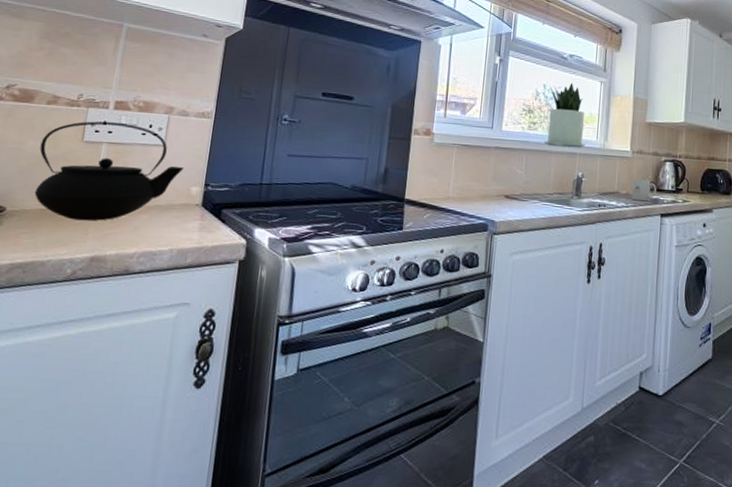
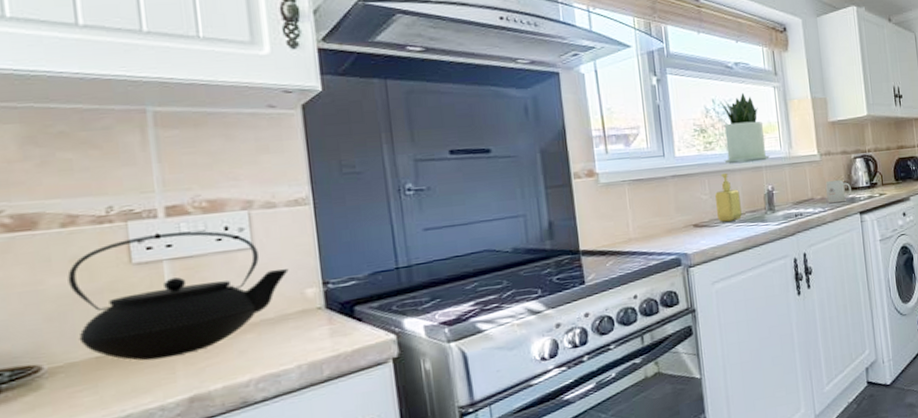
soap dispenser: none [528,153,552,199] -> present [715,172,742,222]

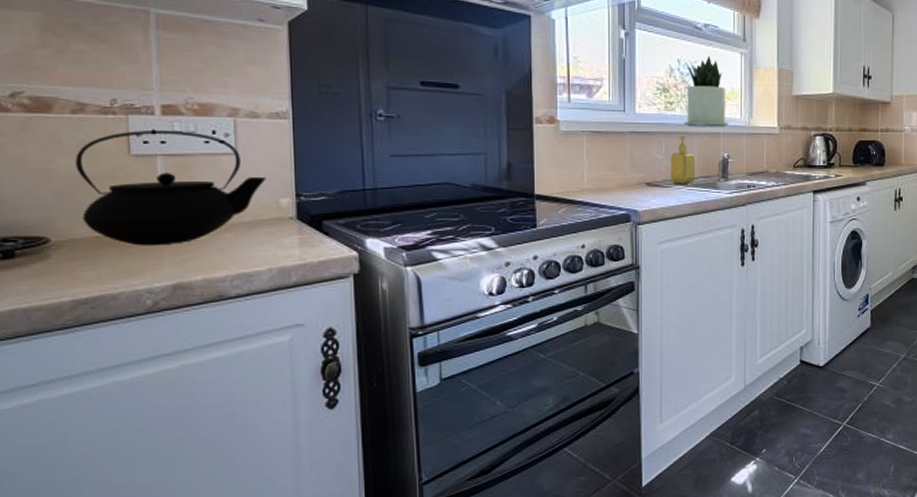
mug: present [825,179,852,204] -> none [781,155,807,179]

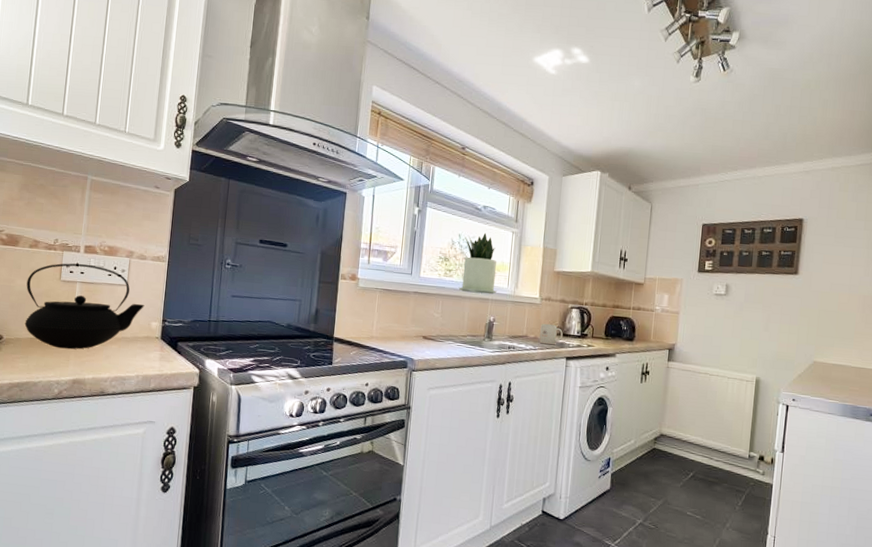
soap dispenser: present [671,135,695,184] -> none [444,298,466,341]
mug: none [781,155,807,179] -> present [538,323,563,345]

